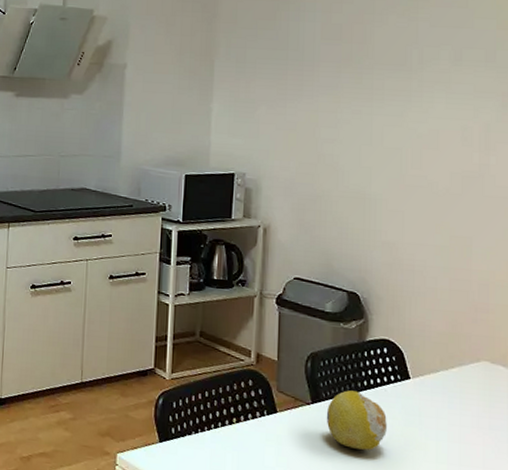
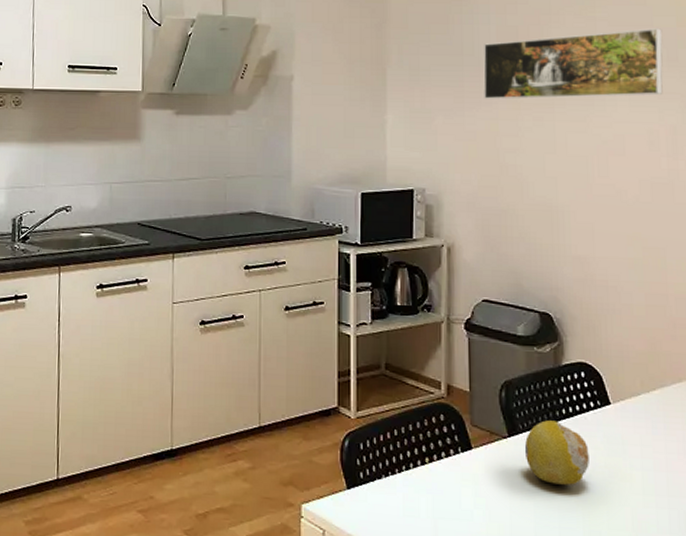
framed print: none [306,30,482,94] -> present [483,28,663,99]

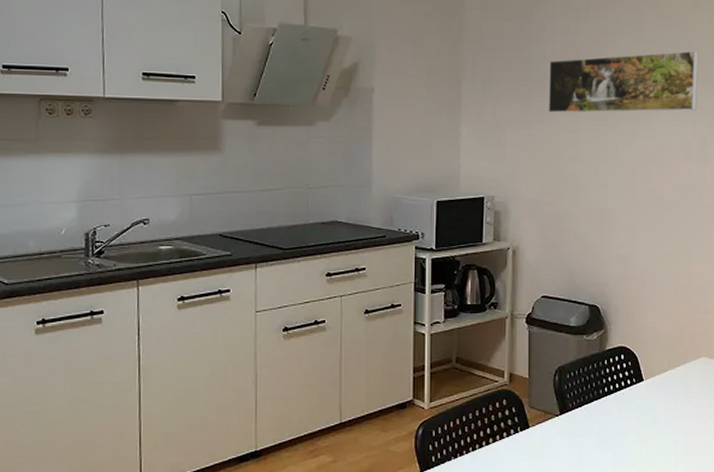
fruit: present [524,420,589,485] -> none [573,398,625,452]

